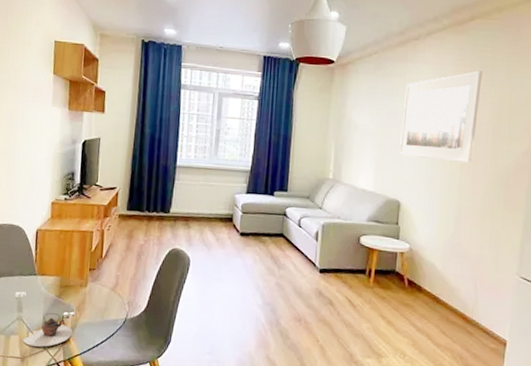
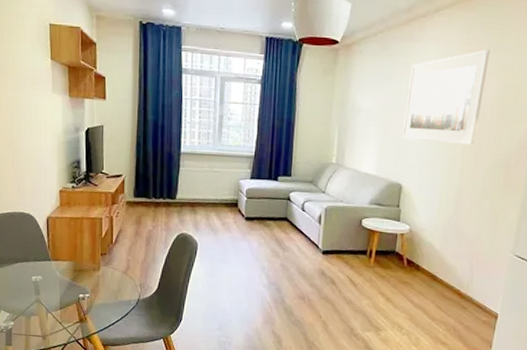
teapot: present [22,313,73,347] -> none [42,295,89,326]

